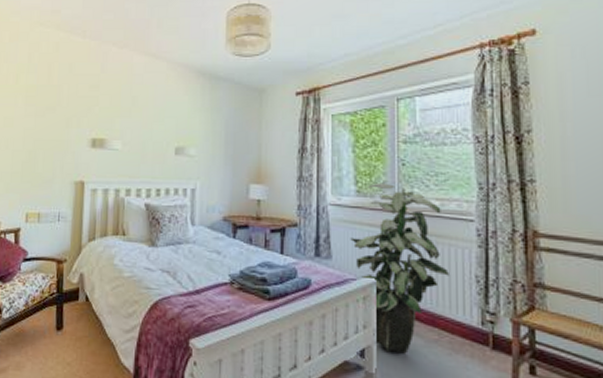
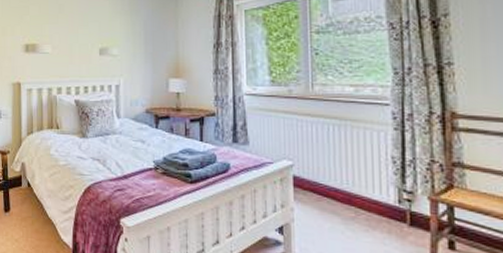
indoor plant: present [350,182,449,354] -> none [266,72,365,231]

